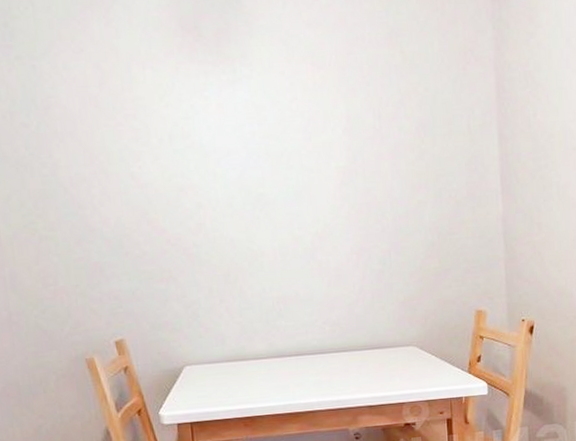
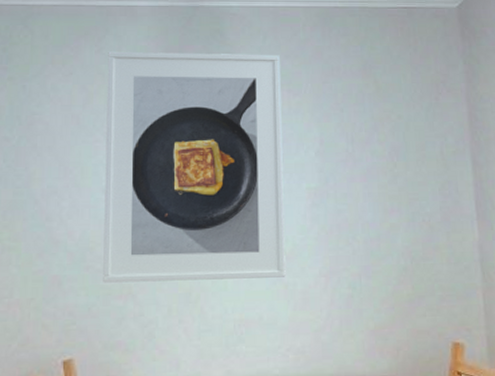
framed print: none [118,23,319,268] -> present [103,51,286,283]

